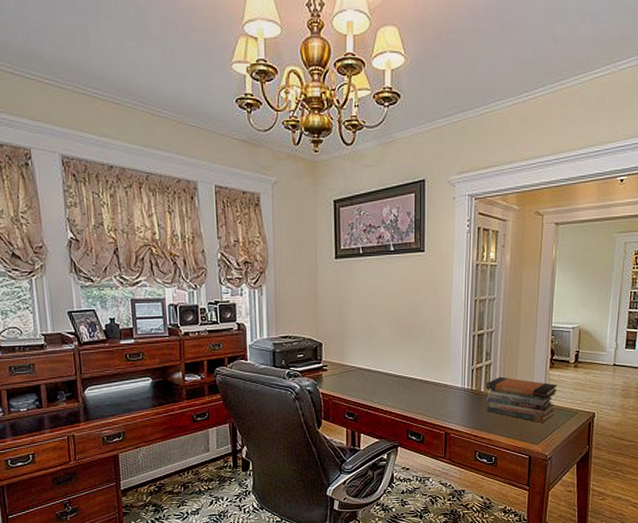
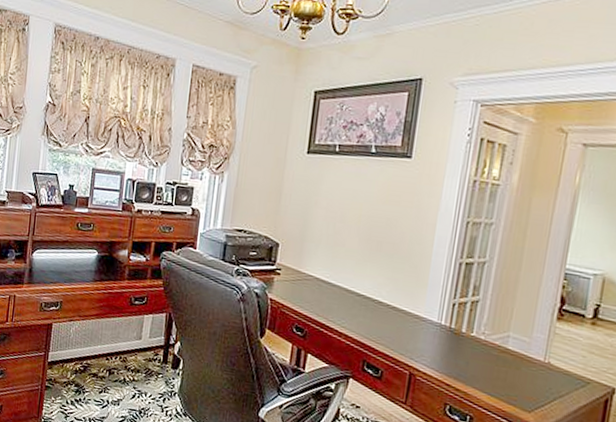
book stack: present [486,376,558,424] -> none [466,318,566,388]

